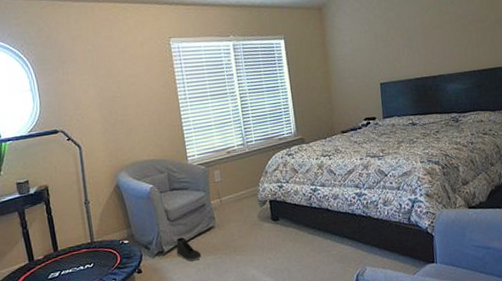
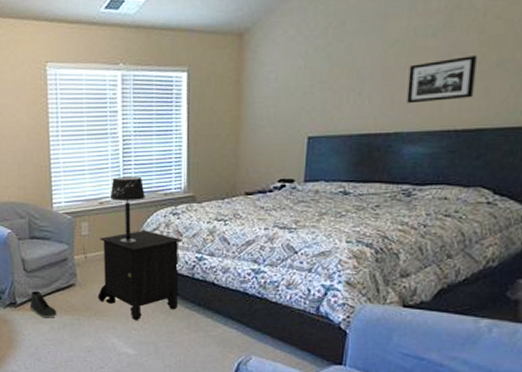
nightstand: none [231,171,303,252] -> present [97,230,183,321]
table lamp: none [235,126,264,185] -> present [109,176,145,243]
picture frame: none [440,16,485,53] -> present [407,56,477,104]

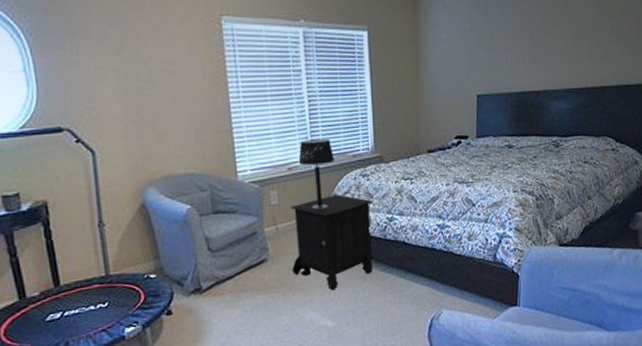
sneaker: present [29,291,57,318] -> none [217,272,250,301]
picture frame: present [407,56,477,104] -> none [551,24,597,65]

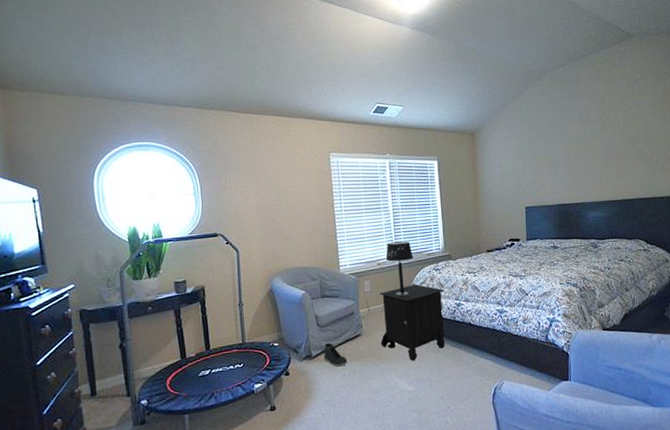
sneaker: none [217,272,250,301] -> present [323,343,348,367]

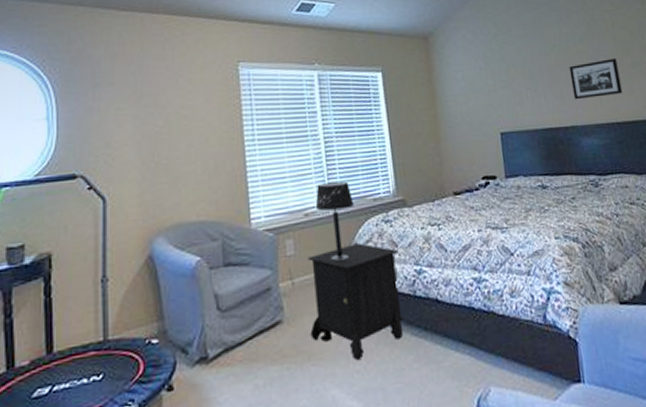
sneaker: present [323,343,348,367] -> none [225,336,262,374]
picture frame: none [584,150,625,183] -> present [569,59,623,100]

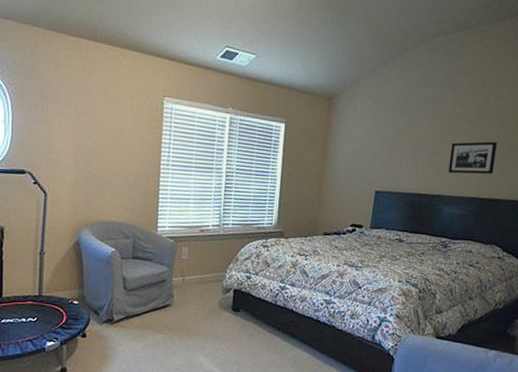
nightstand: present [308,243,404,361] -> none [190,259,270,342]
table lamp: present [315,181,354,261] -> none [210,208,241,270]

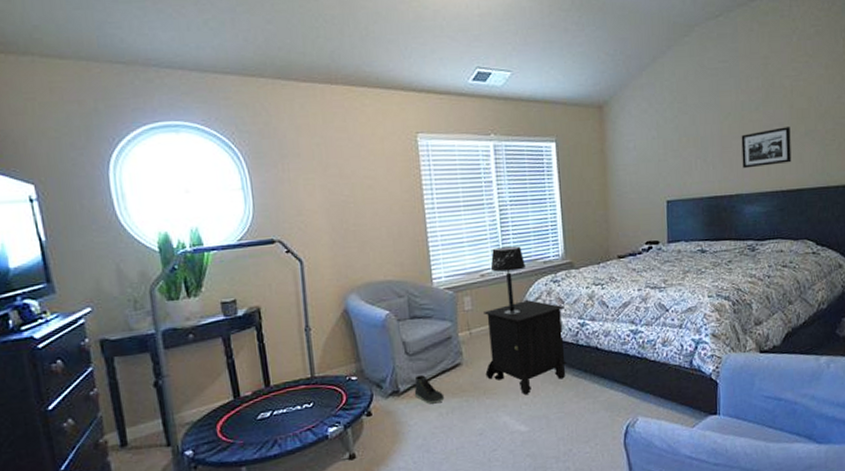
sneaker: none [126,309,152,336] -> present [414,375,445,404]
nightstand: none [190,259,270,342] -> present [484,300,567,396]
table lamp: none [210,208,241,270] -> present [490,246,526,315]

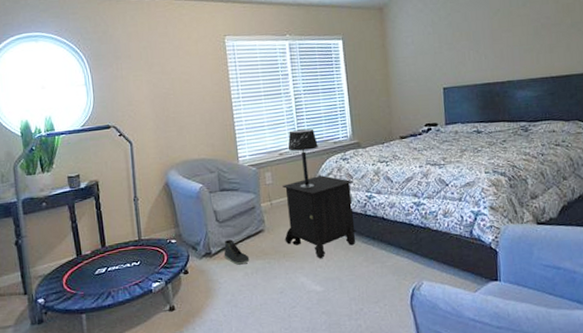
picture frame: present [741,127,792,169] -> none [510,20,560,58]

